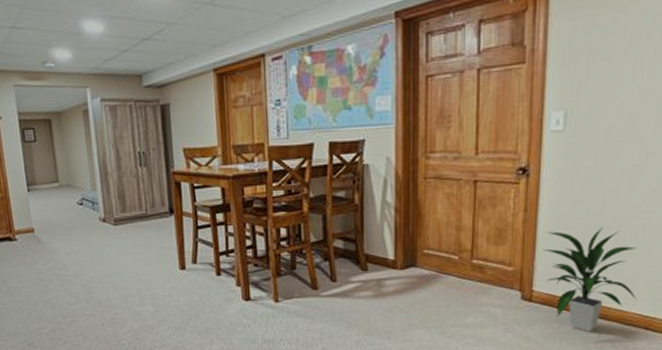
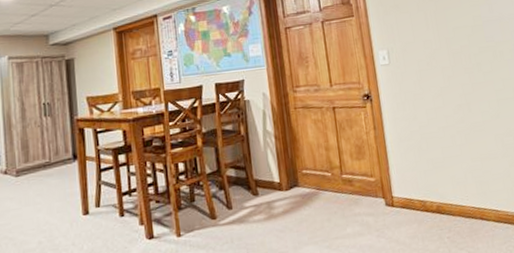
indoor plant: present [542,227,637,332] -> none [392,137,469,228]

